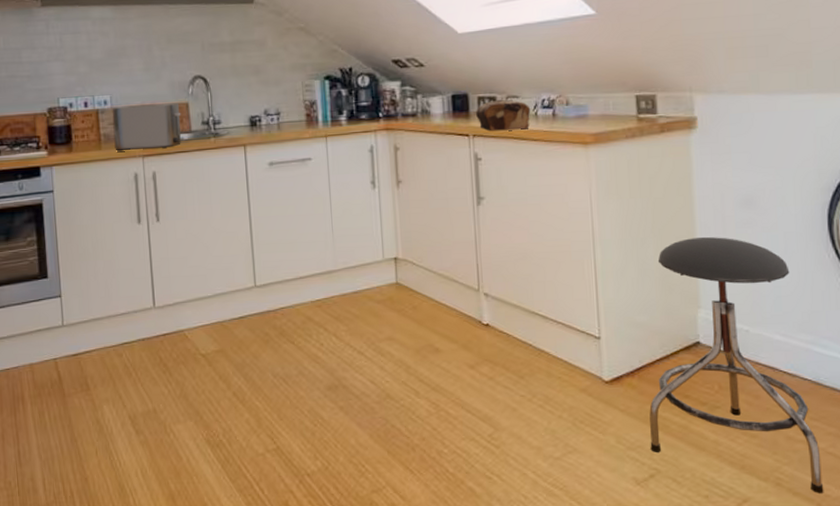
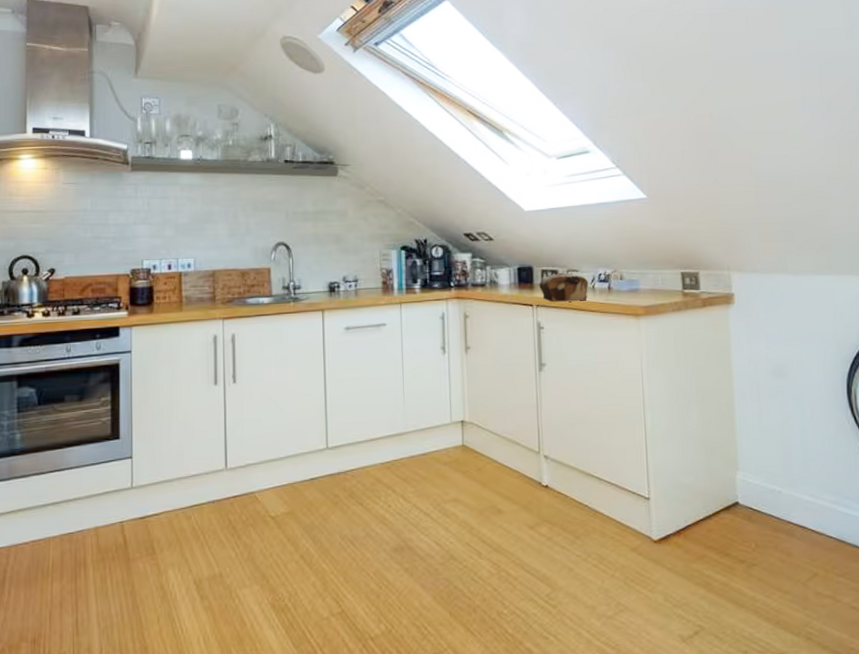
toaster: present [112,103,181,152] -> none [195,267,263,314]
stool: present [649,236,824,493] -> none [694,403,849,647]

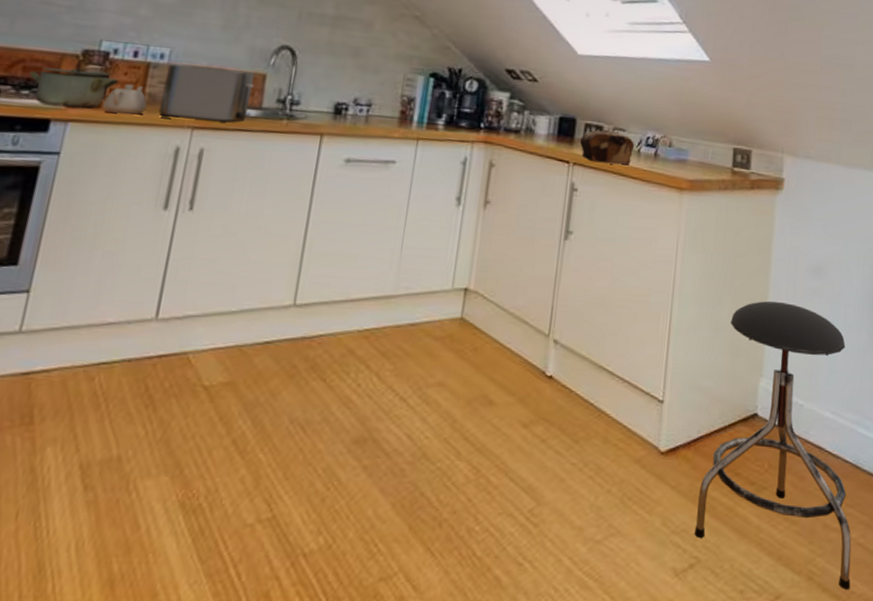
cooking pot: none [97,285,162,317] -> present [29,67,119,109]
teapot: none [154,291,186,316] -> present [103,83,147,116]
toaster: none [195,267,263,314] -> present [158,64,255,124]
stool: none [694,403,849,647] -> present [694,301,852,590]

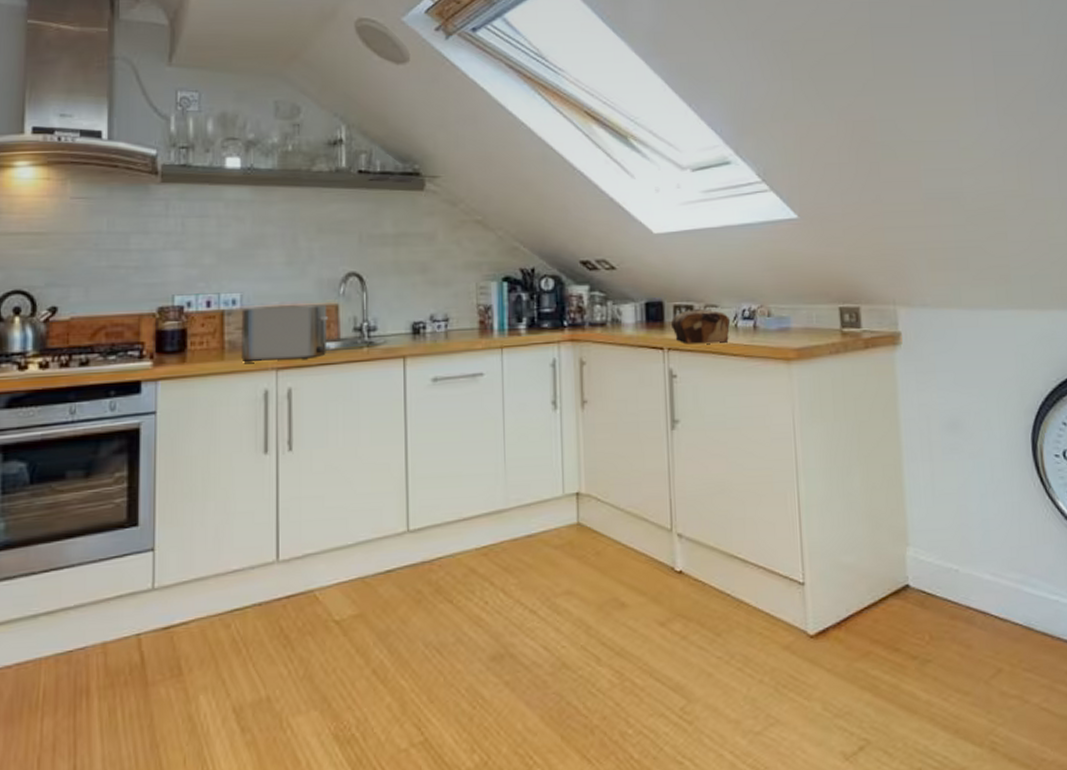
cooking pot: present [29,67,119,109] -> none [113,327,198,368]
teapot: present [103,83,147,116] -> none [187,334,228,367]
stool: present [694,301,852,590] -> none [857,464,1040,758]

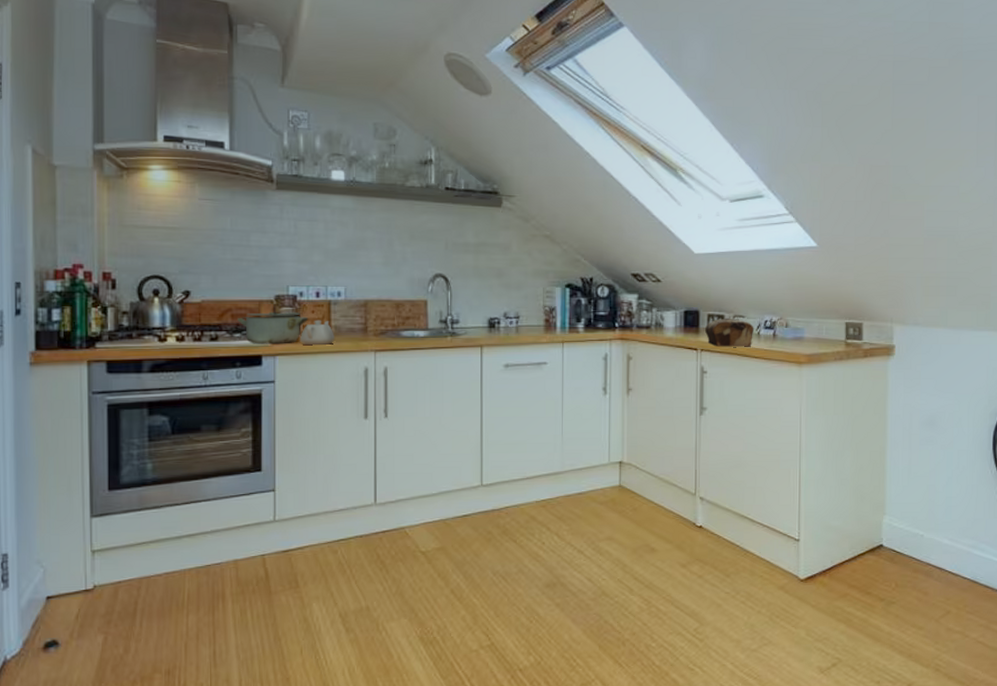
cooking pot: none [113,327,198,368] -> present [238,312,309,344]
teapot: none [187,334,228,367] -> present [300,320,335,346]
toaster: present [241,304,329,363] -> none [345,299,419,345]

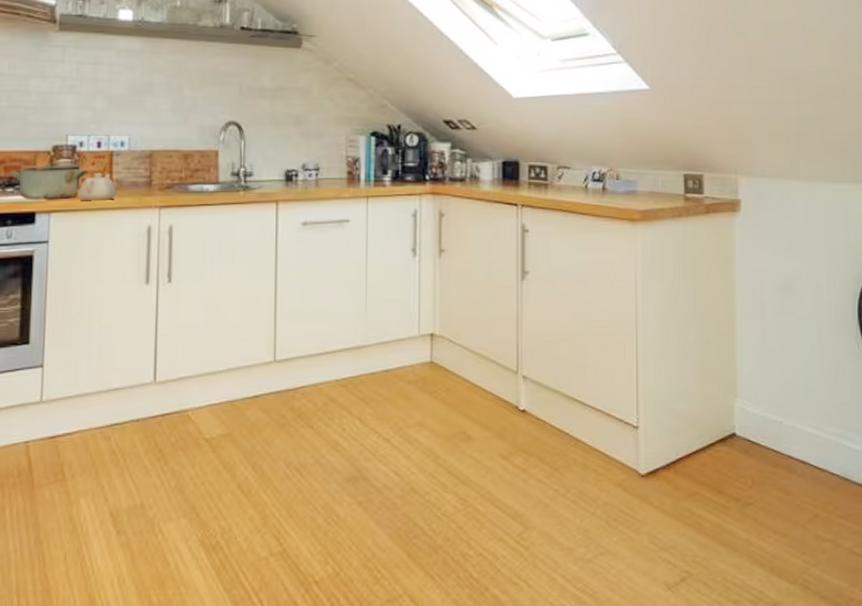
bread loaf: present [704,318,755,347] -> none [525,169,581,202]

